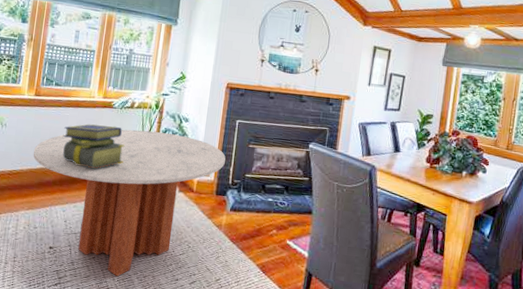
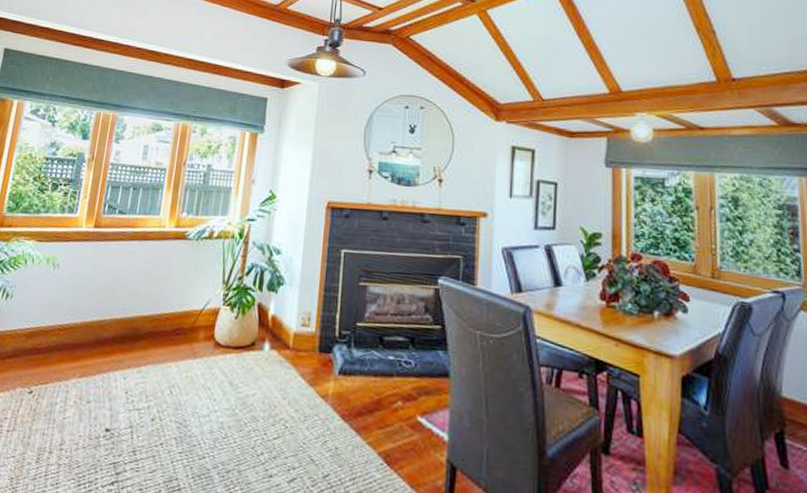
coffee table: present [33,129,226,277] -> none [89,266,330,472]
stack of books: present [63,124,125,169] -> none [125,261,202,321]

